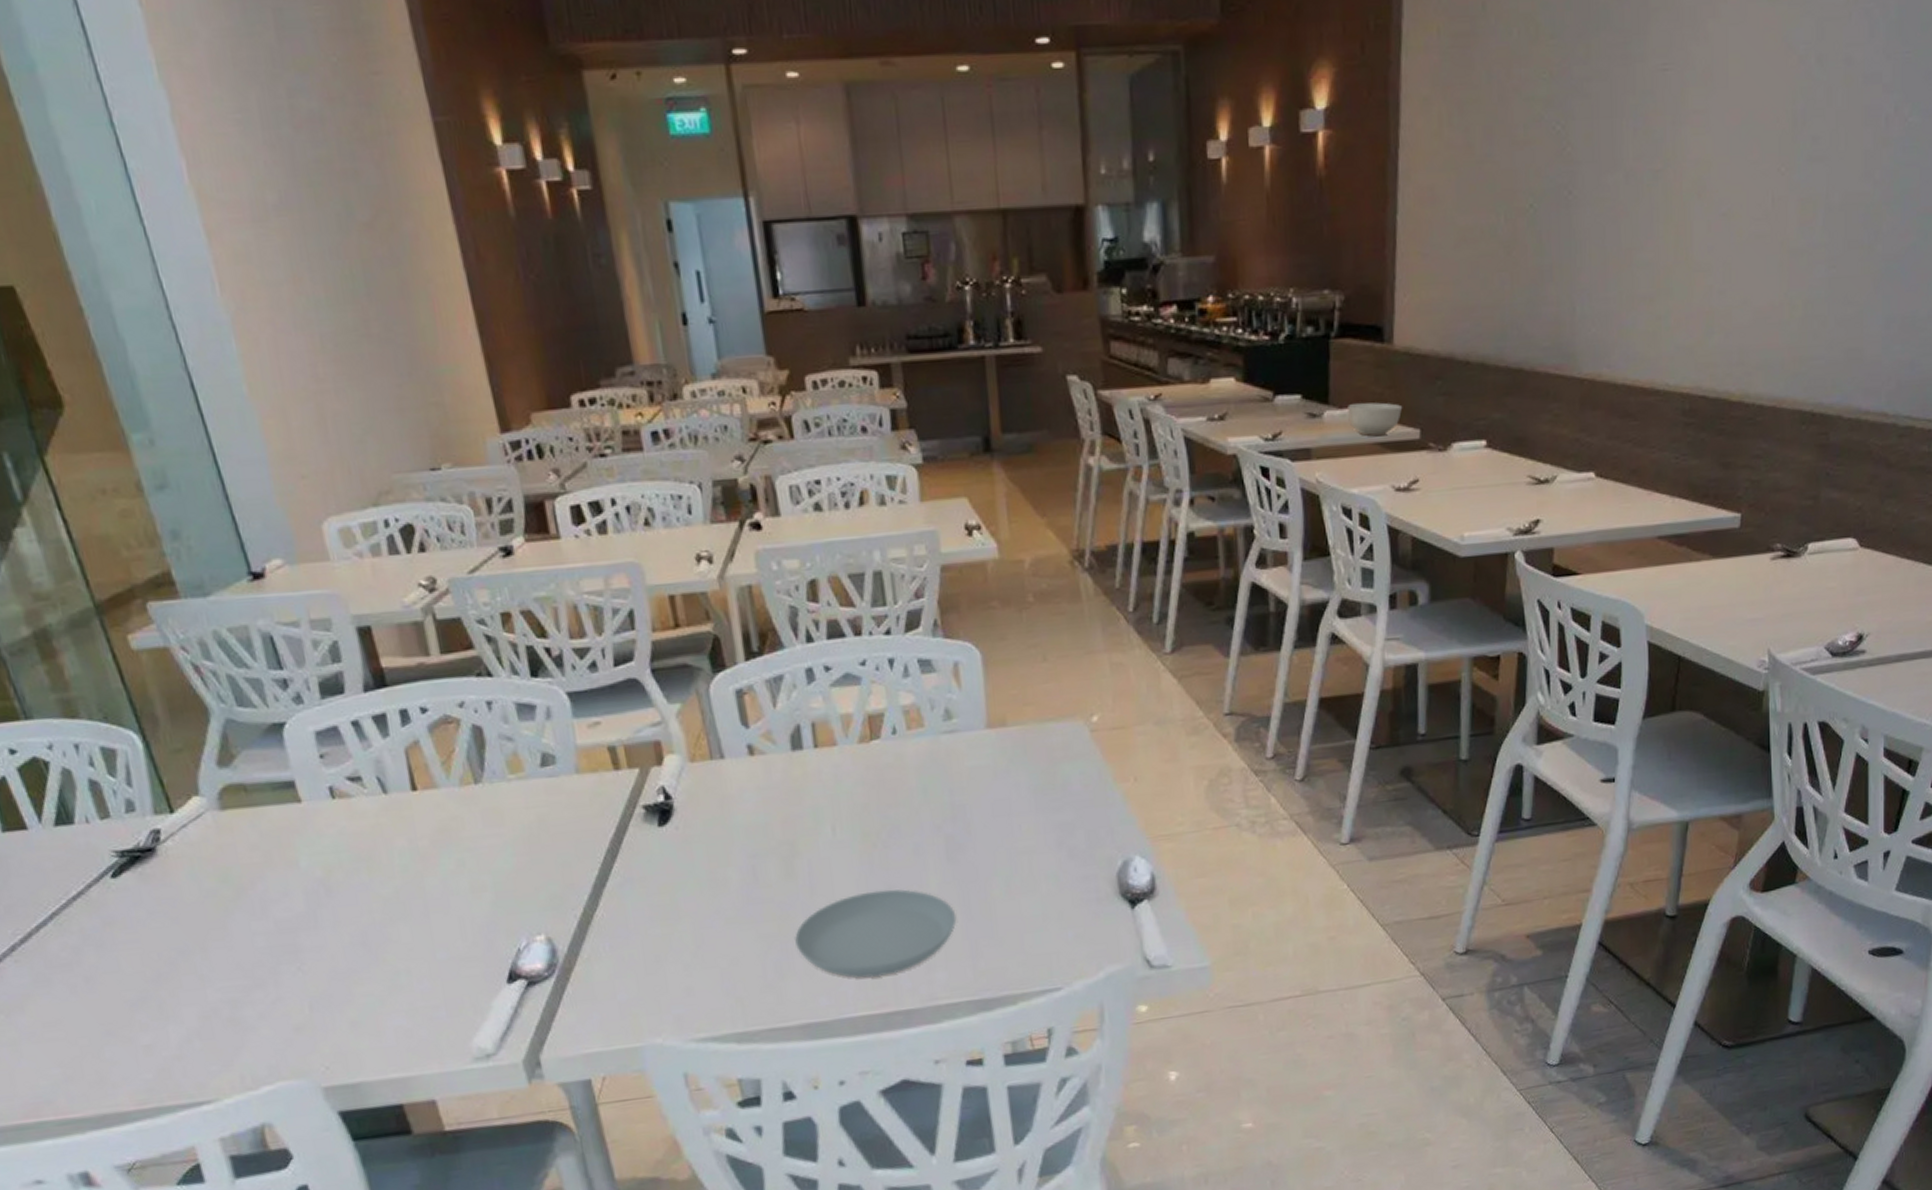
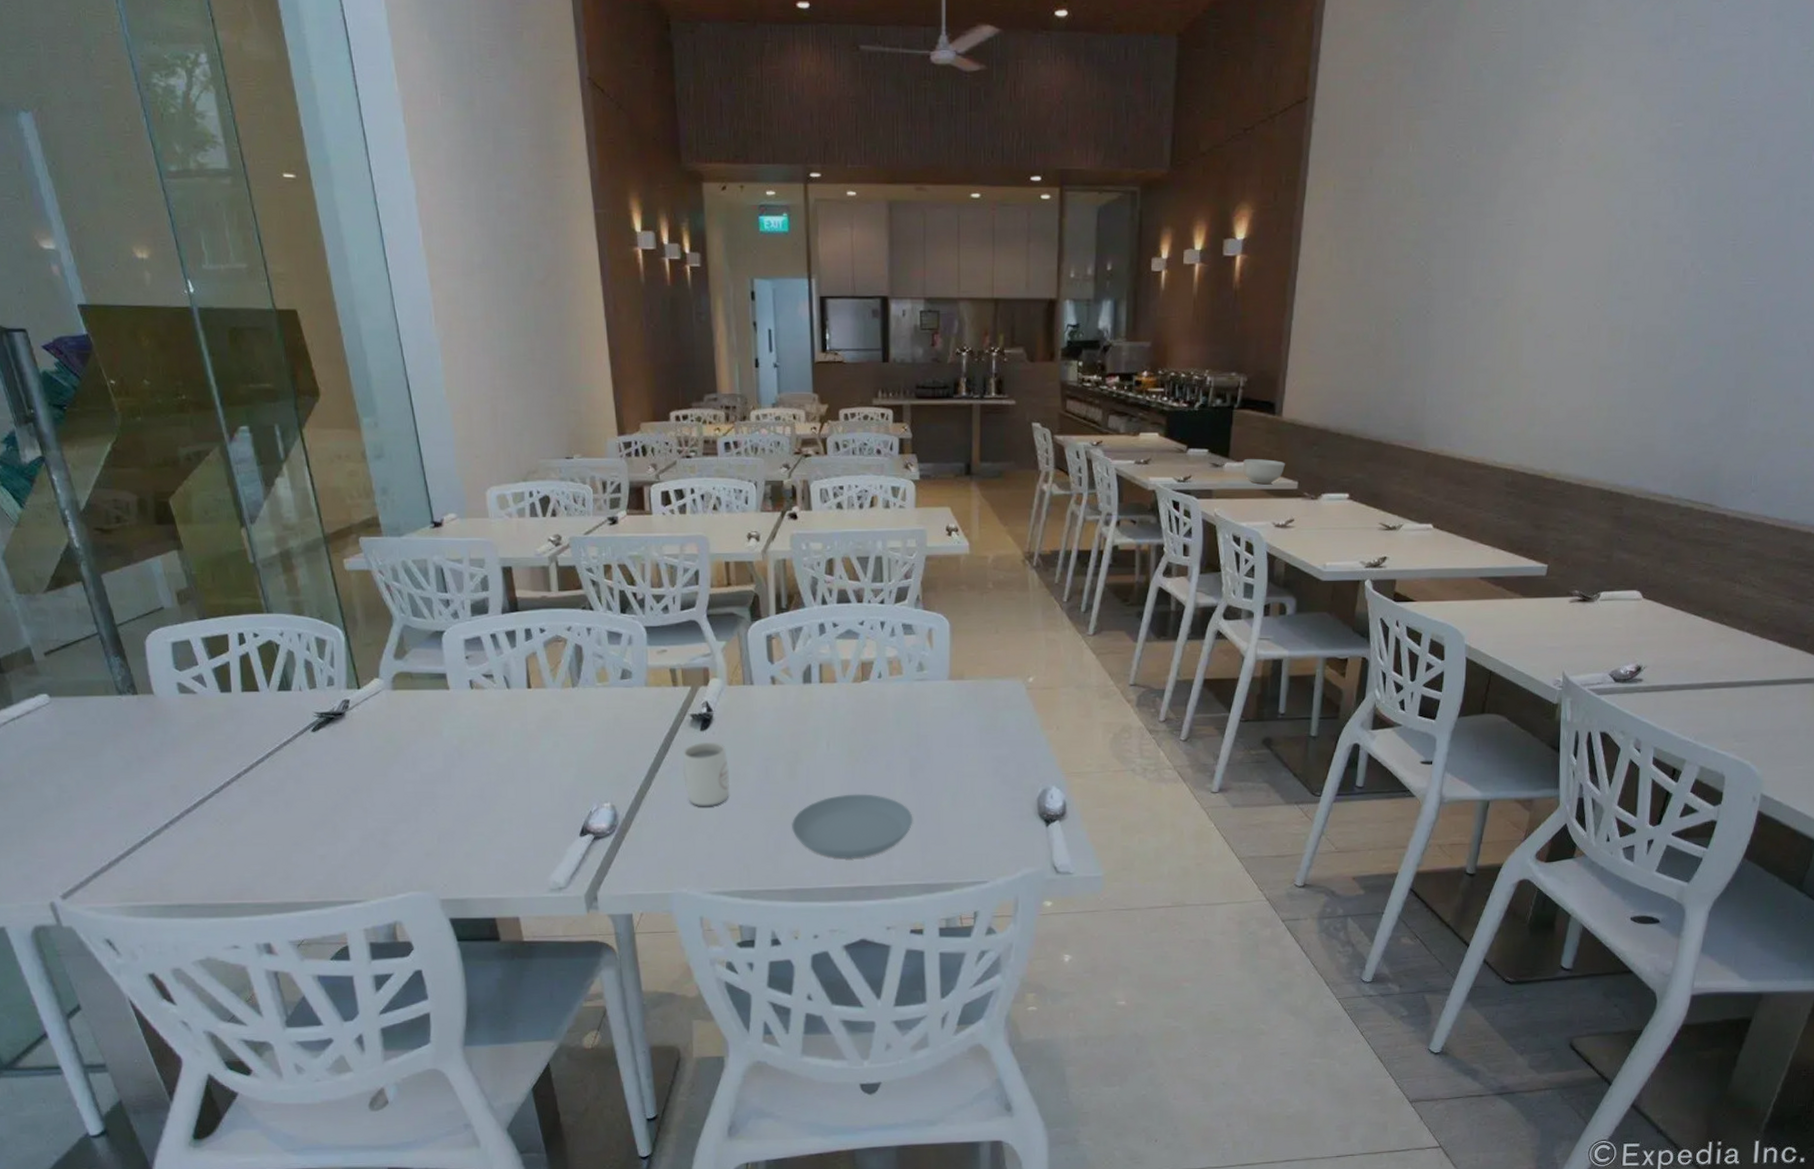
mug: none [637,839,707,928] -> present [682,741,730,807]

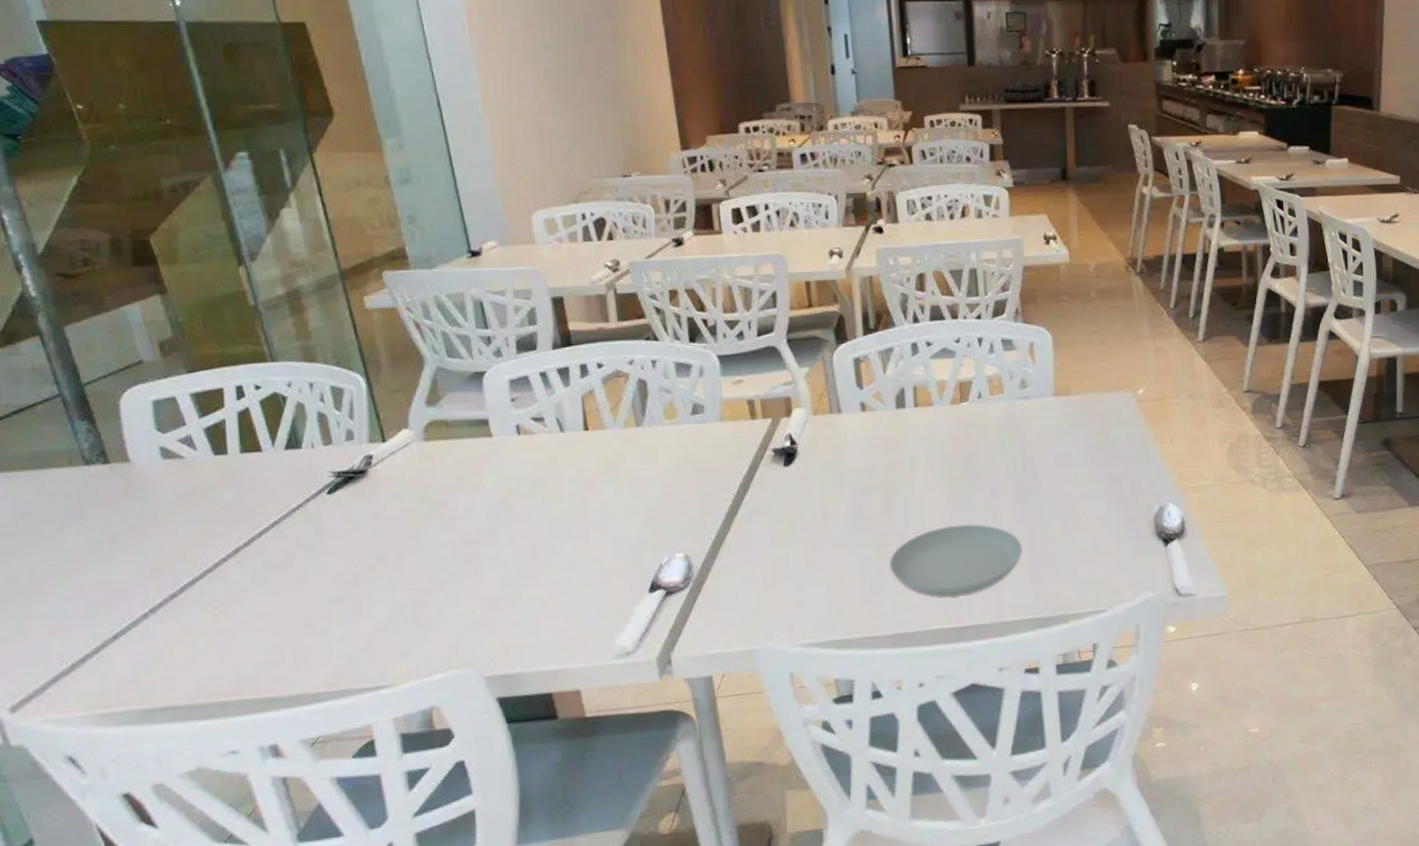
mug: present [682,741,730,807] -> none [765,477,819,551]
bowl: present [1243,458,1286,485] -> none [1344,154,1387,181]

